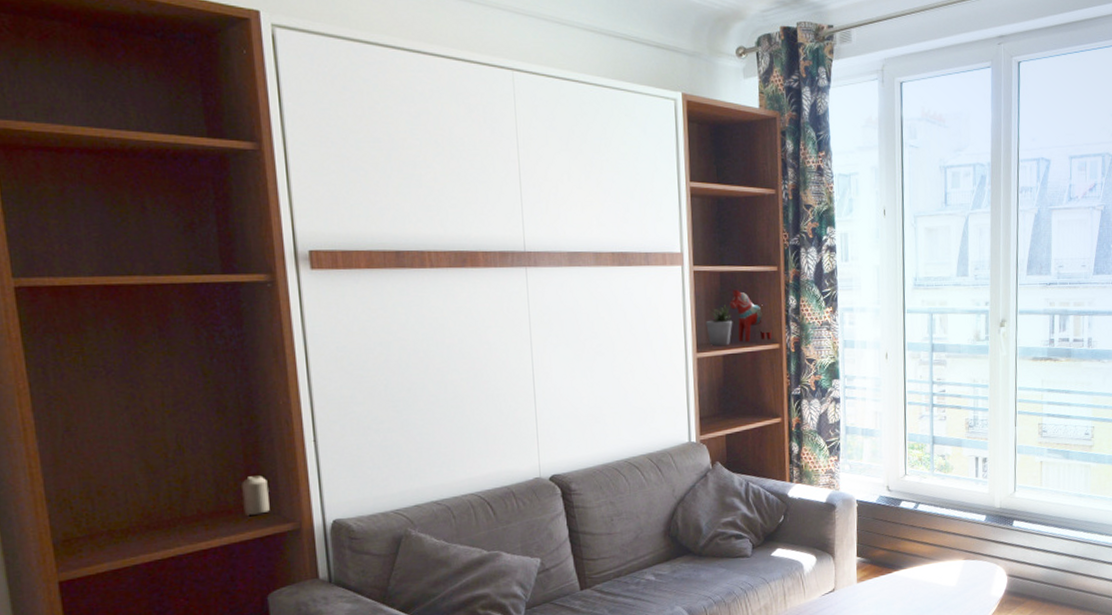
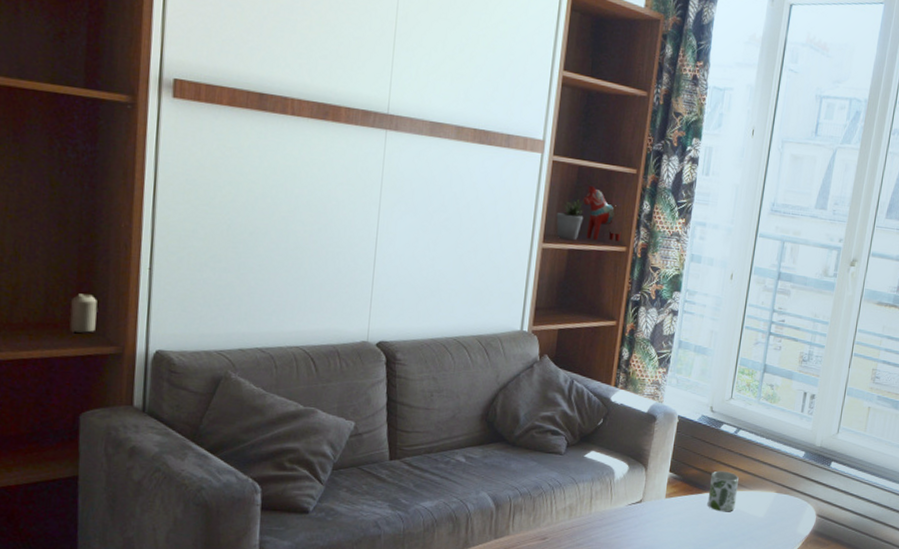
mug: none [898,546,927,588] -> present [707,470,740,512]

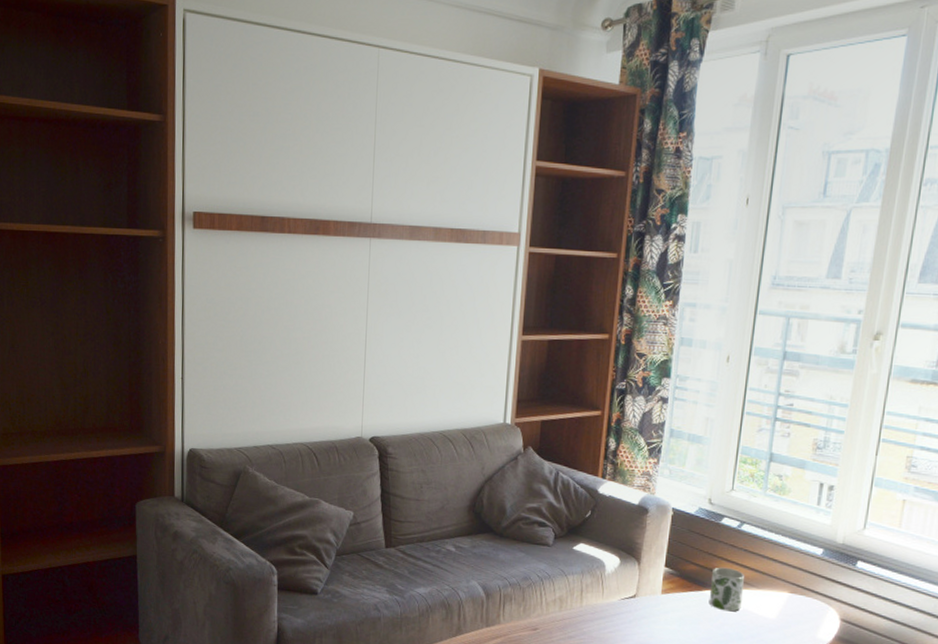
candle: present [69,293,97,333] -> none [125,402,144,435]
potted plant: present [556,199,584,241] -> none [535,289,563,331]
decorative figurine: present [583,185,621,242] -> none [561,273,603,330]

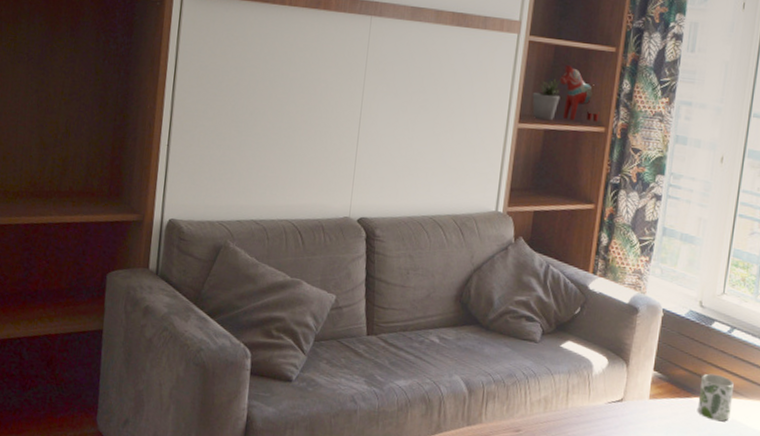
potted plant: none [535,289,563,331] -> present [532,79,561,121]
decorative figurine: none [561,273,603,330] -> present [559,64,600,122]

